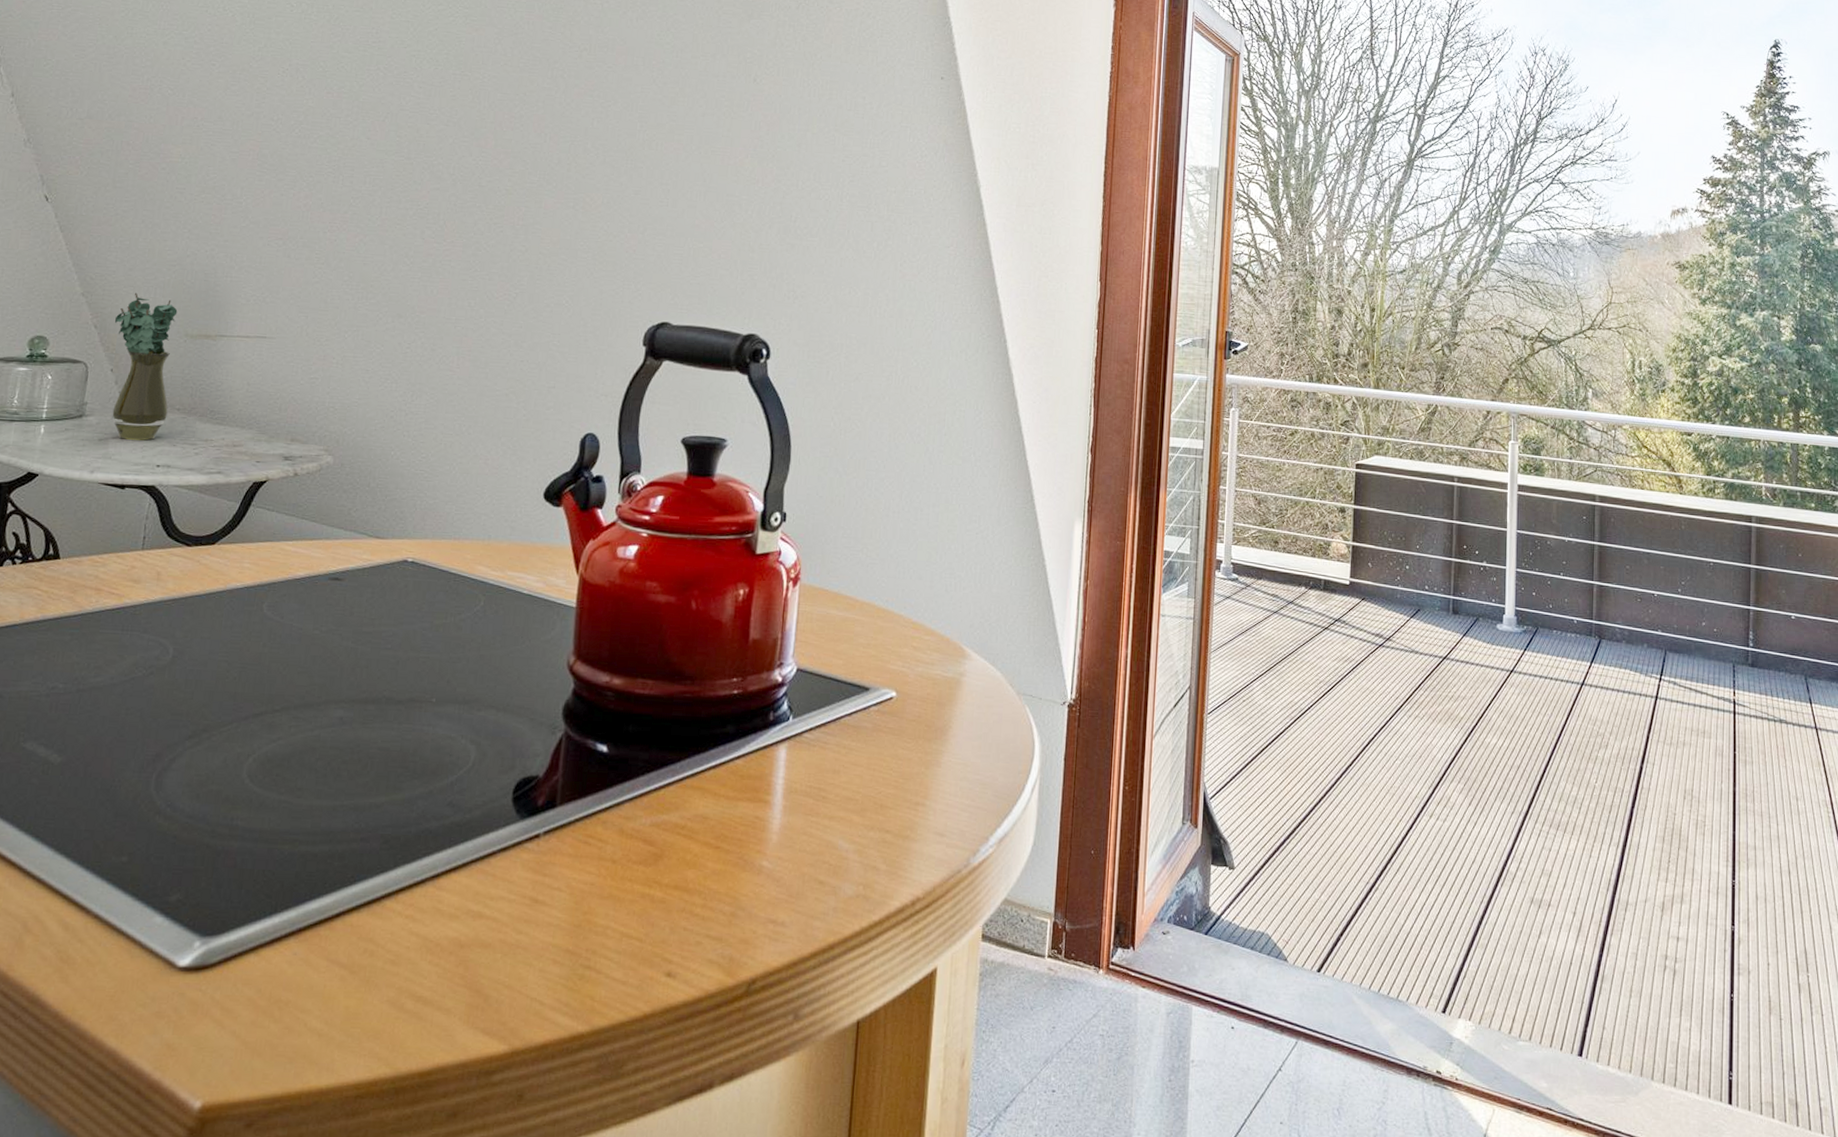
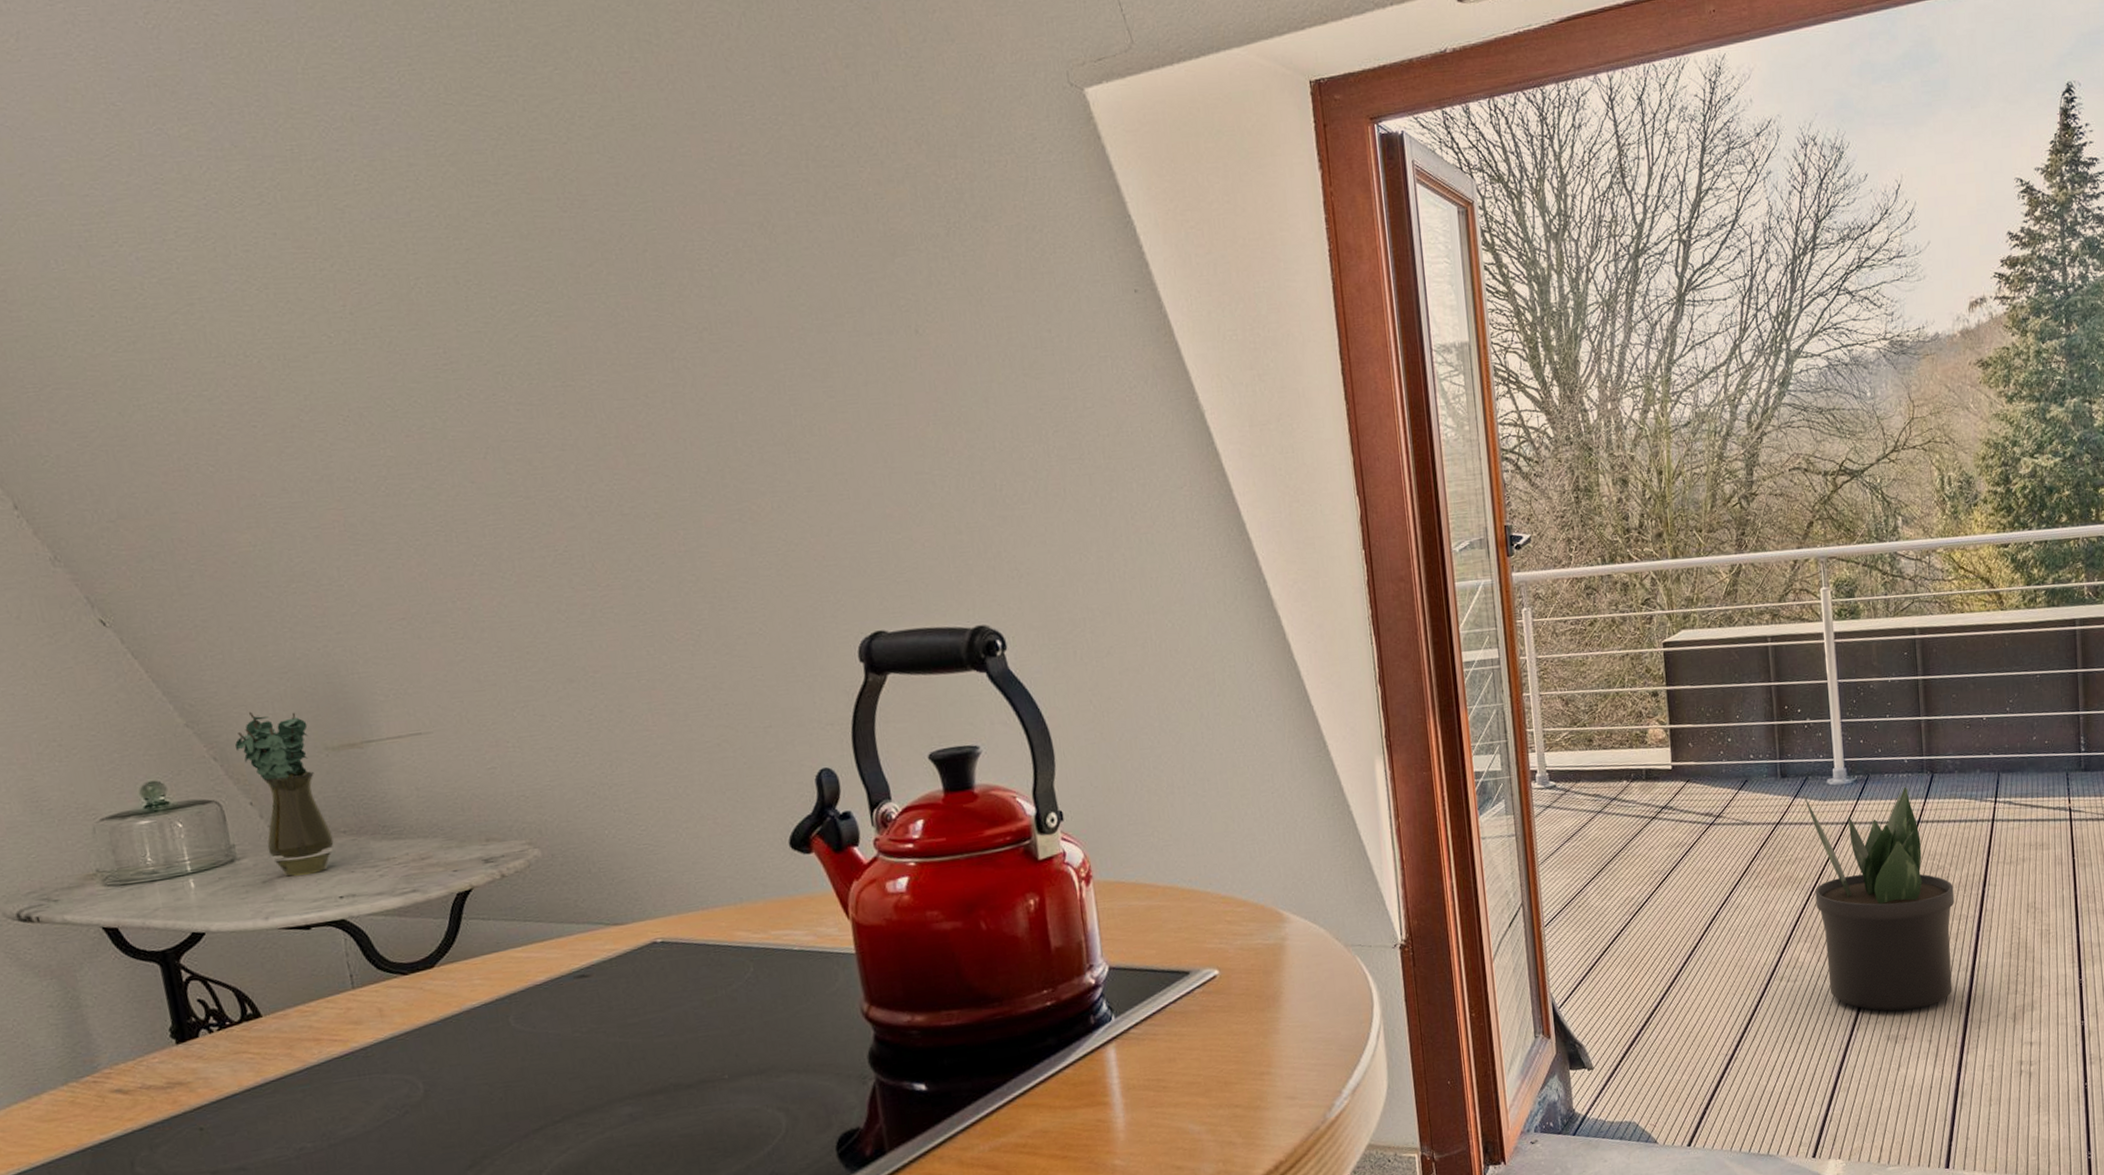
planter: none [1473,636,1612,876] -> present [1804,787,1955,1012]

